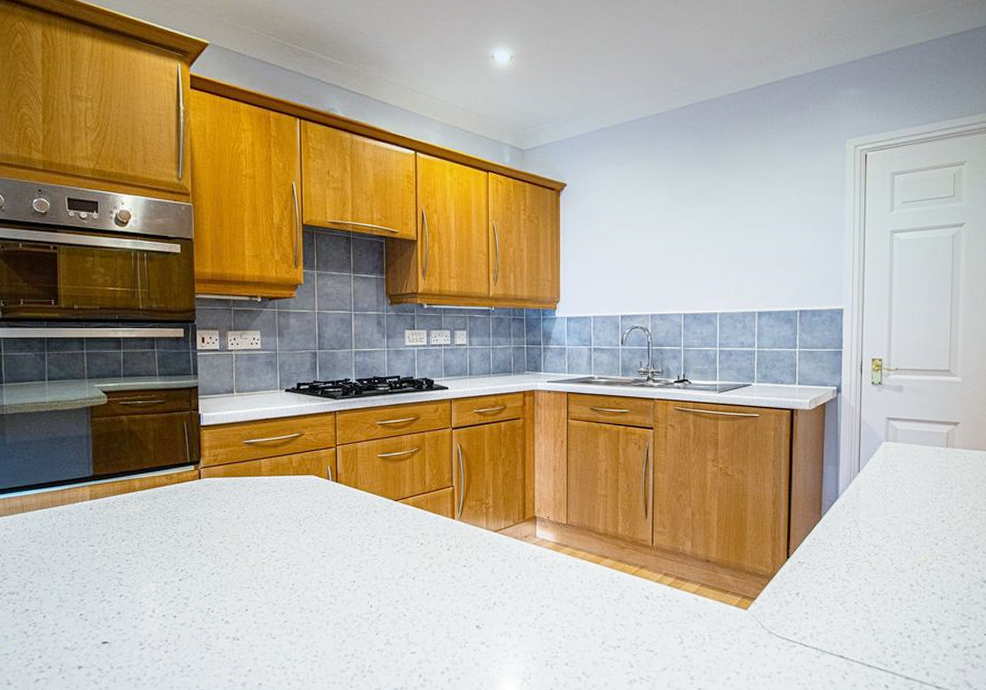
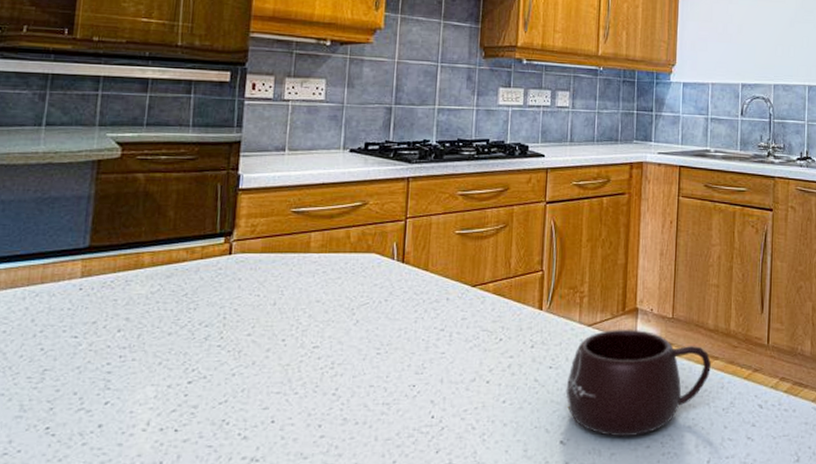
mug: none [478,535,603,623] -> present [565,330,712,437]

